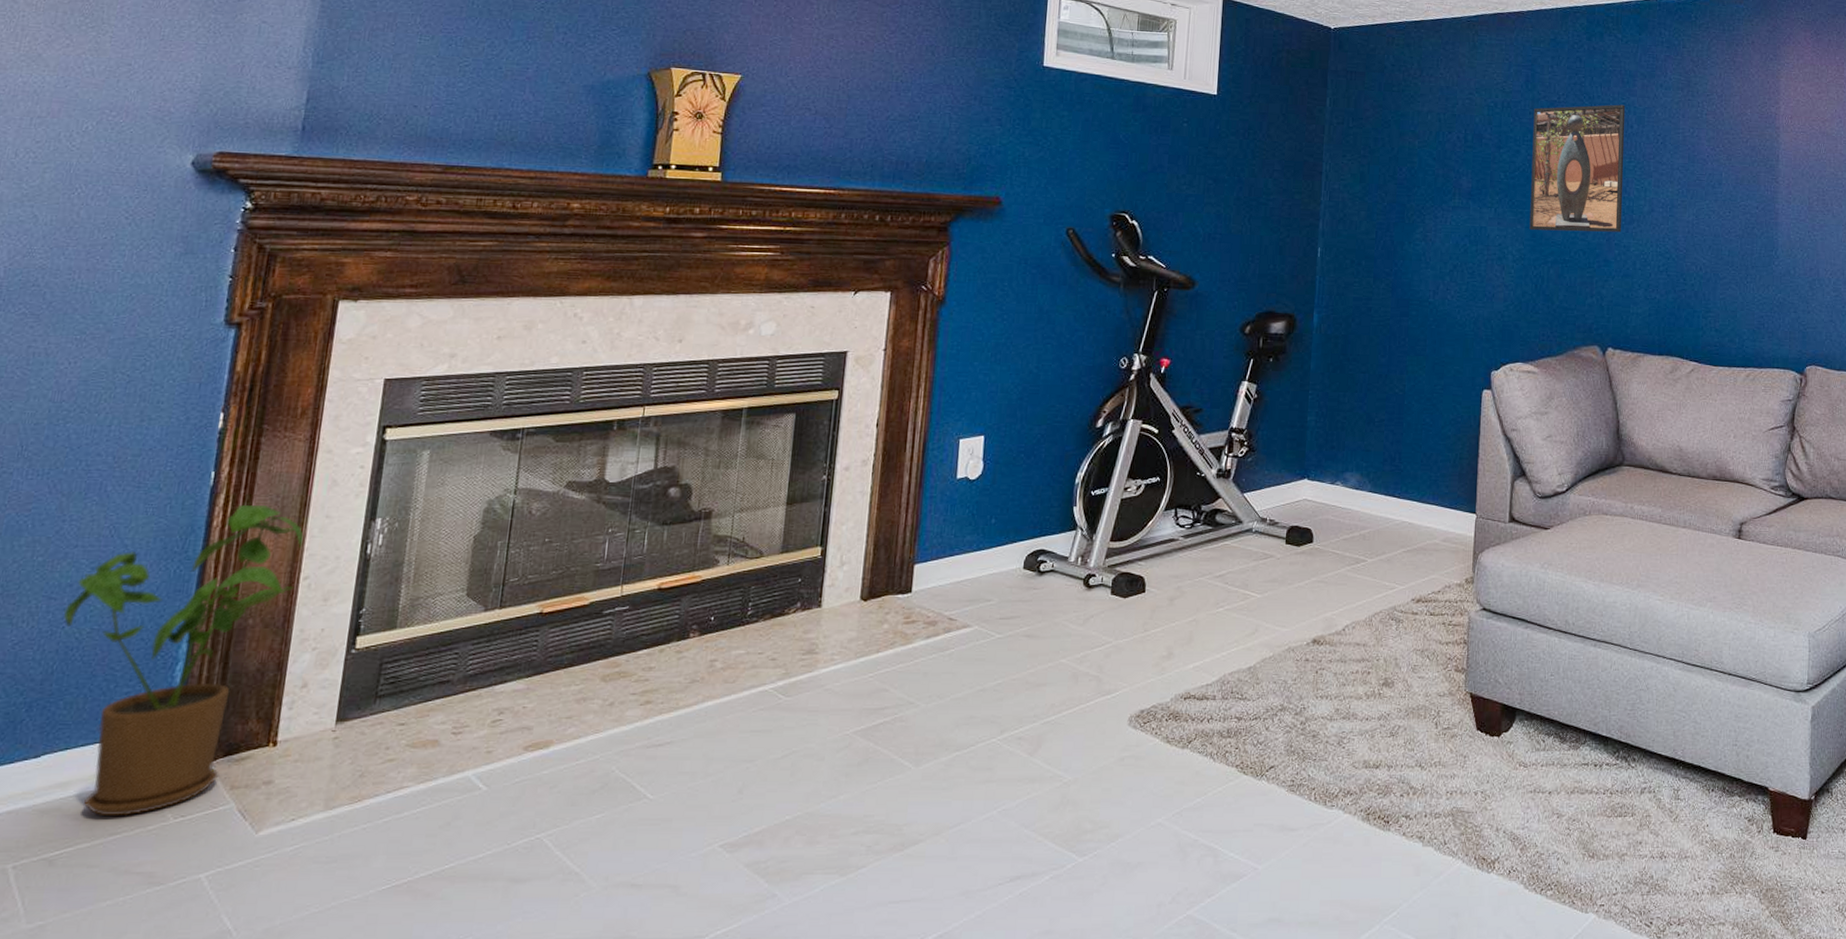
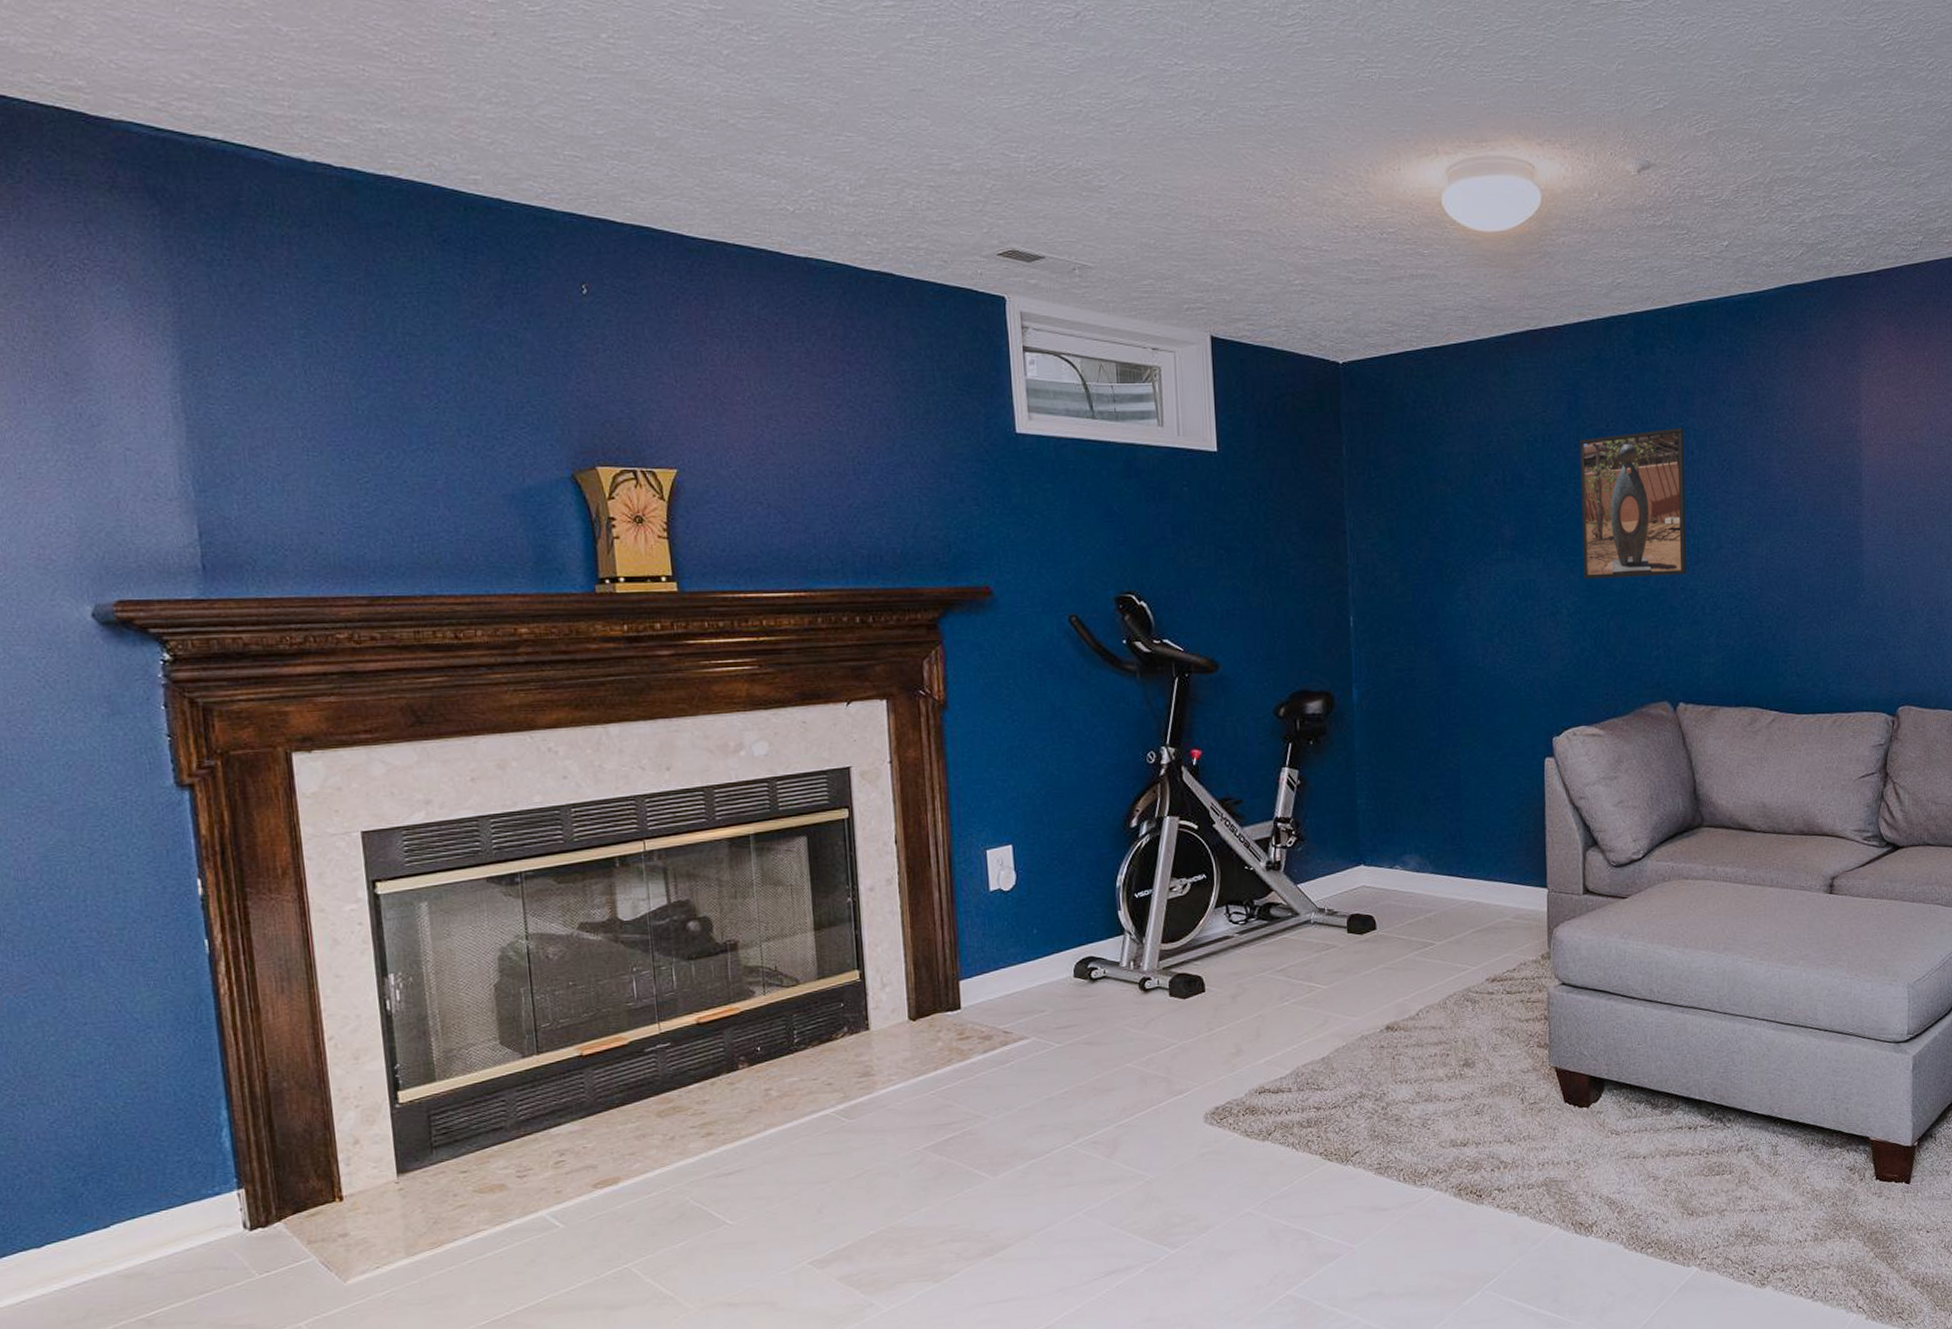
house plant: present [63,505,305,817] -> none [91,969,321,1277]

